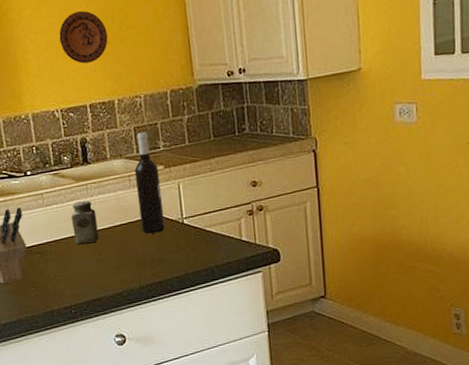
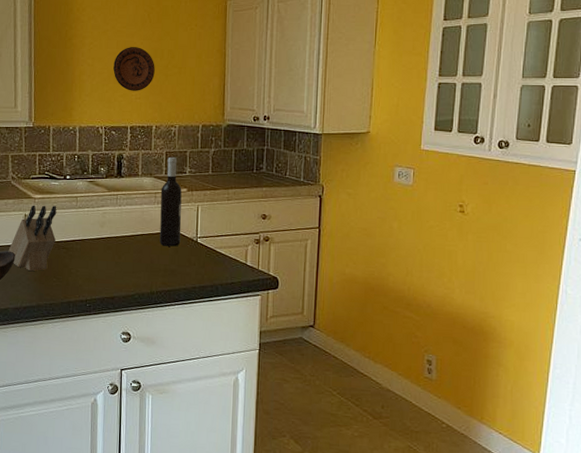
salt shaker: present [71,200,99,244] -> none [99,208,122,247]

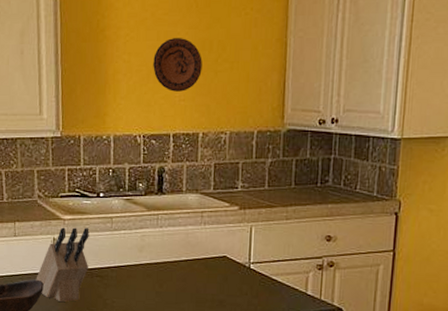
wine bottle: present [159,156,182,247] -> none [206,169,233,274]

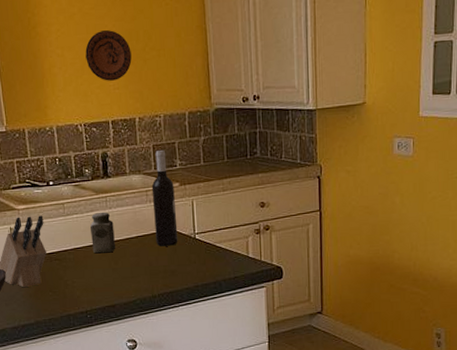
salt shaker: none [137,230,163,275] -> present [90,211,115,253]
wine bottle: none [206,169,233,274] -> present [151,149,178,247]

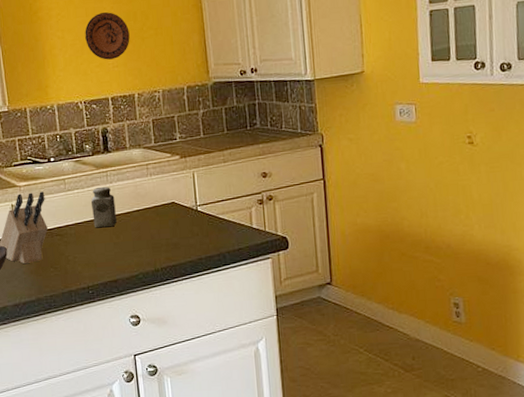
wine bottle: present [151,149,178,247] -> none [152,123,180,220]

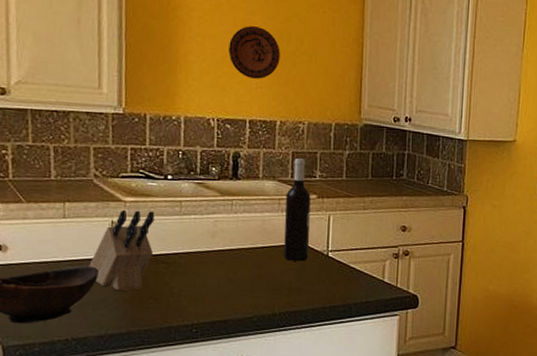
salt shaker: present [91,186,117,228] -> none [208,215,238,262]
wine bottle: none [152,123,180,220] -> present [283,157,311,261]

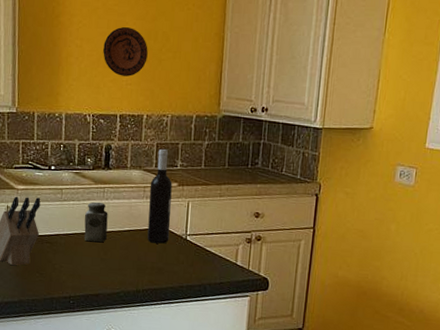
salt shaker: none [208,215,238,262] -> present [84,201,108,243]

